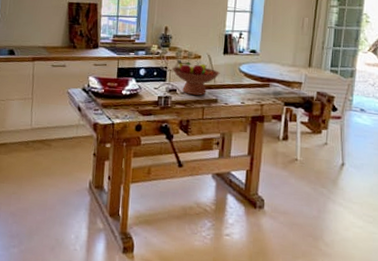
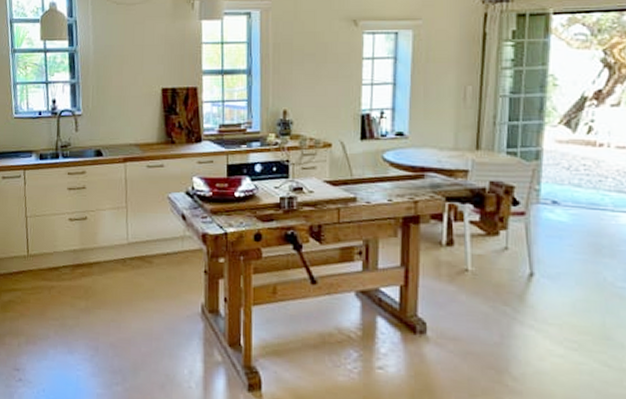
fruit bowl: present [172,60,220,96] -> none [296,151,358,195]

